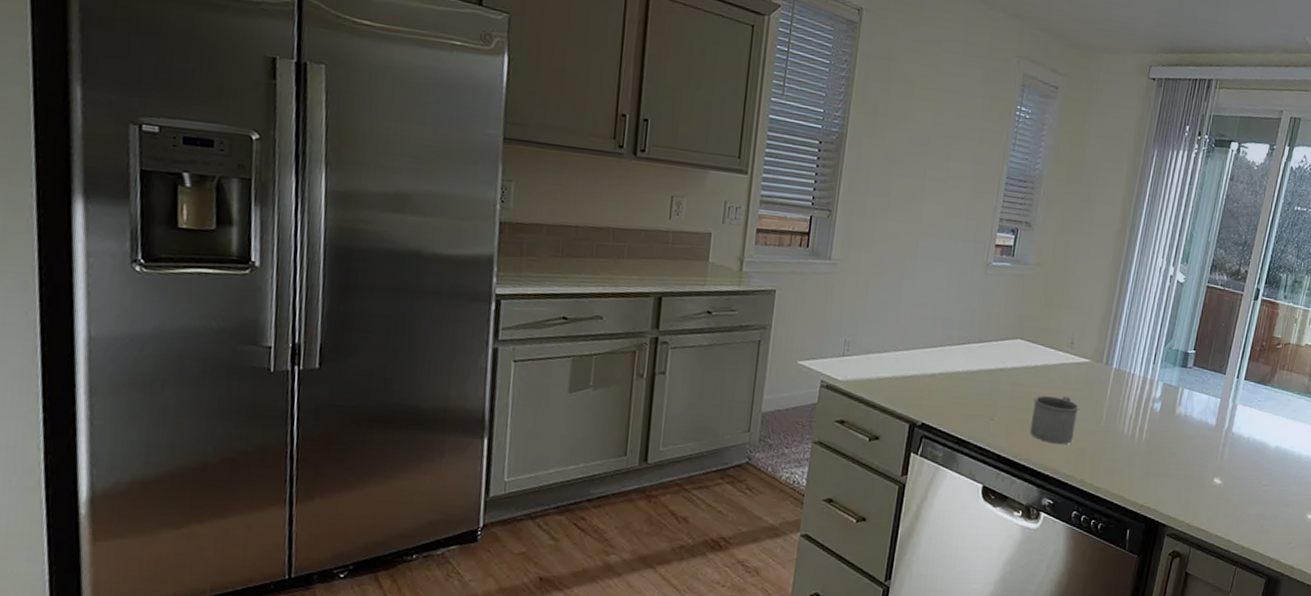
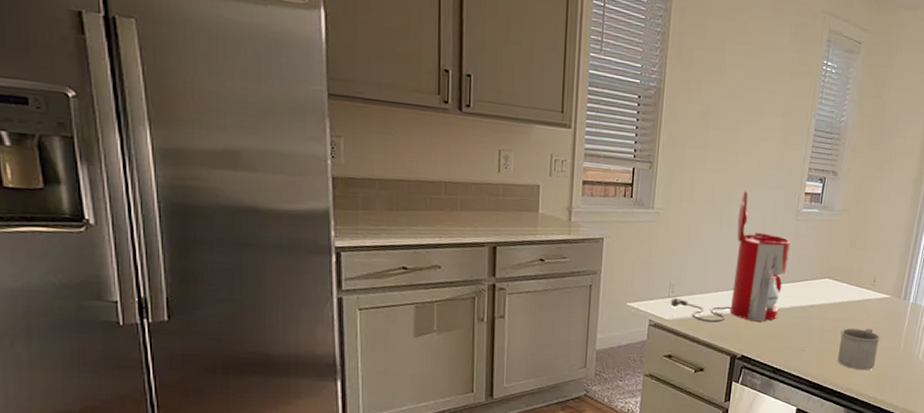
coffee maker: none [845,240,978,386] -> present [670,189,790,323]

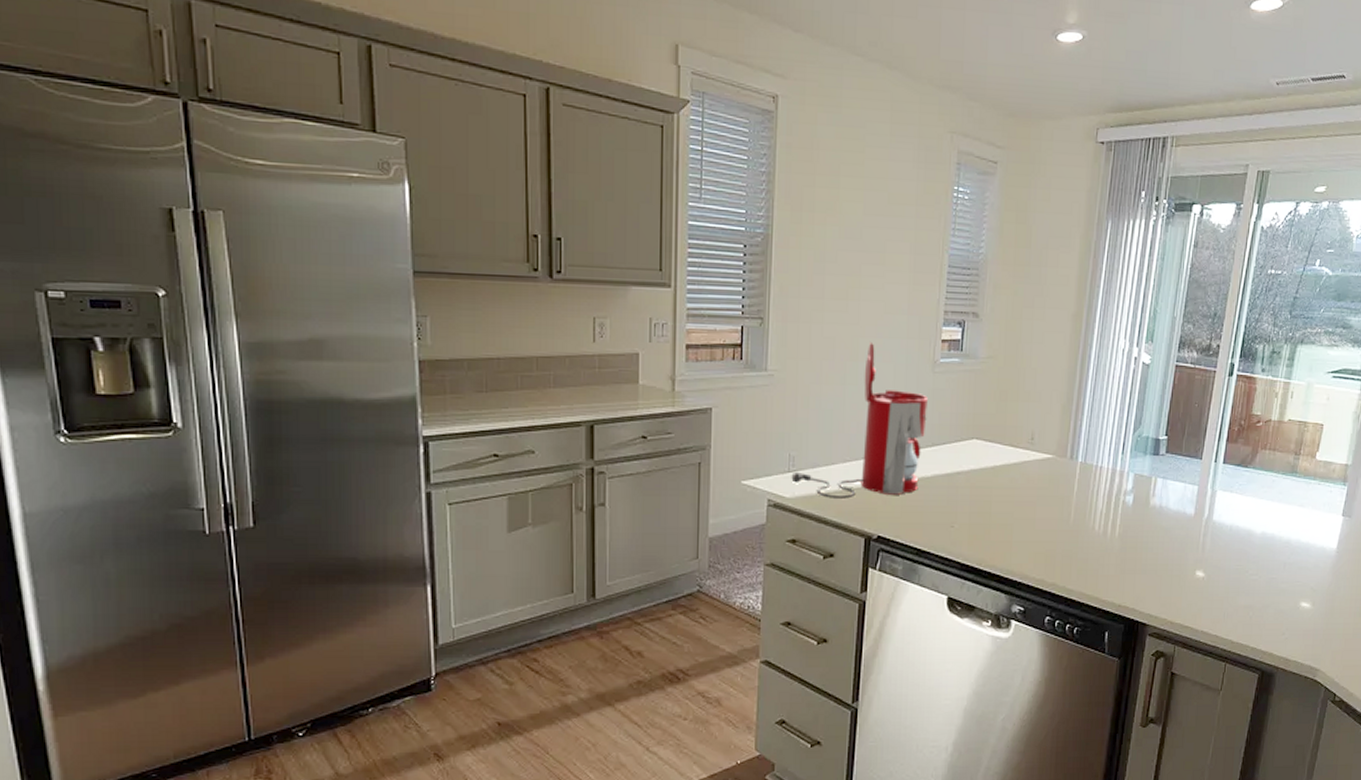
mug: present [837,327,881,371] -> none [993,495,1046,548]

